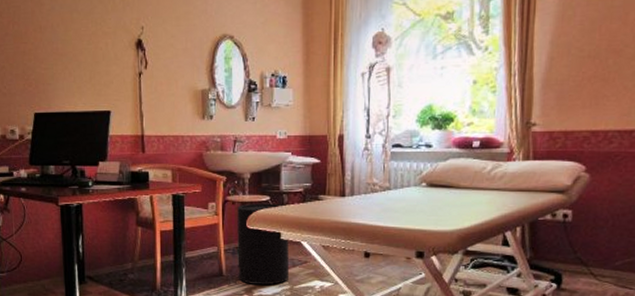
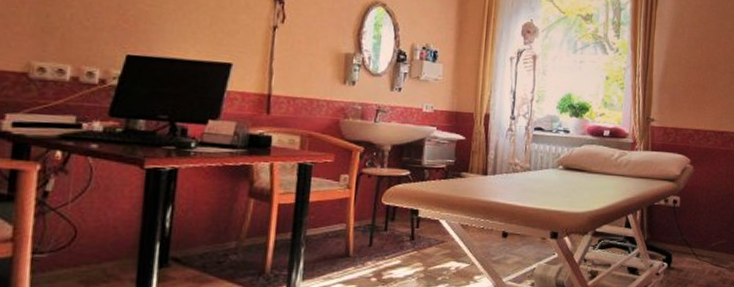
waste bin: present [237,203,289,286] -> none [367,177,427,268]

